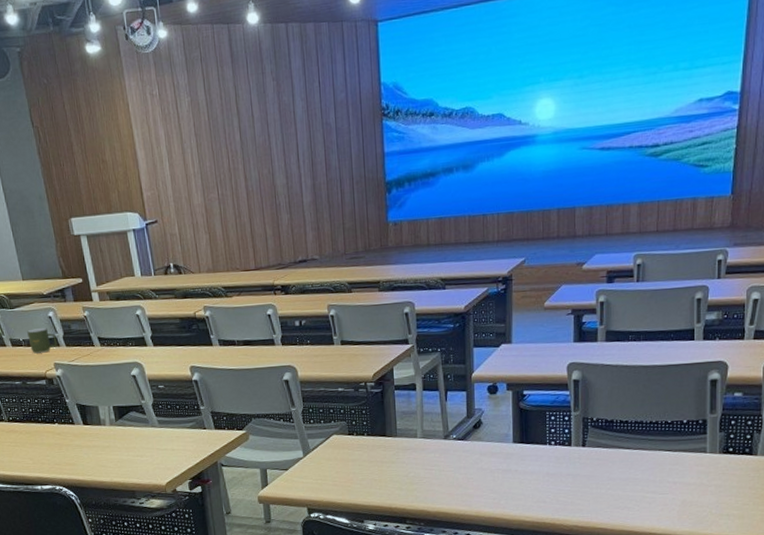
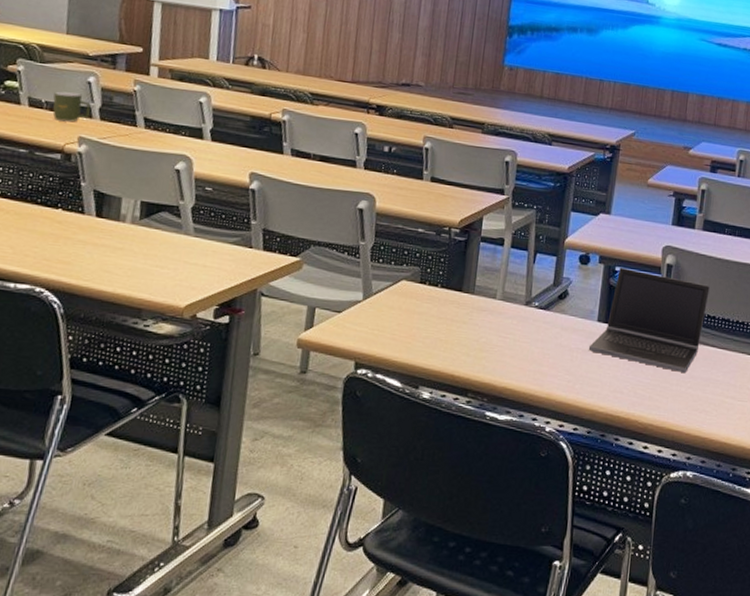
laptop computer: none [508,390,619,477] -> present [588,267,710,374]

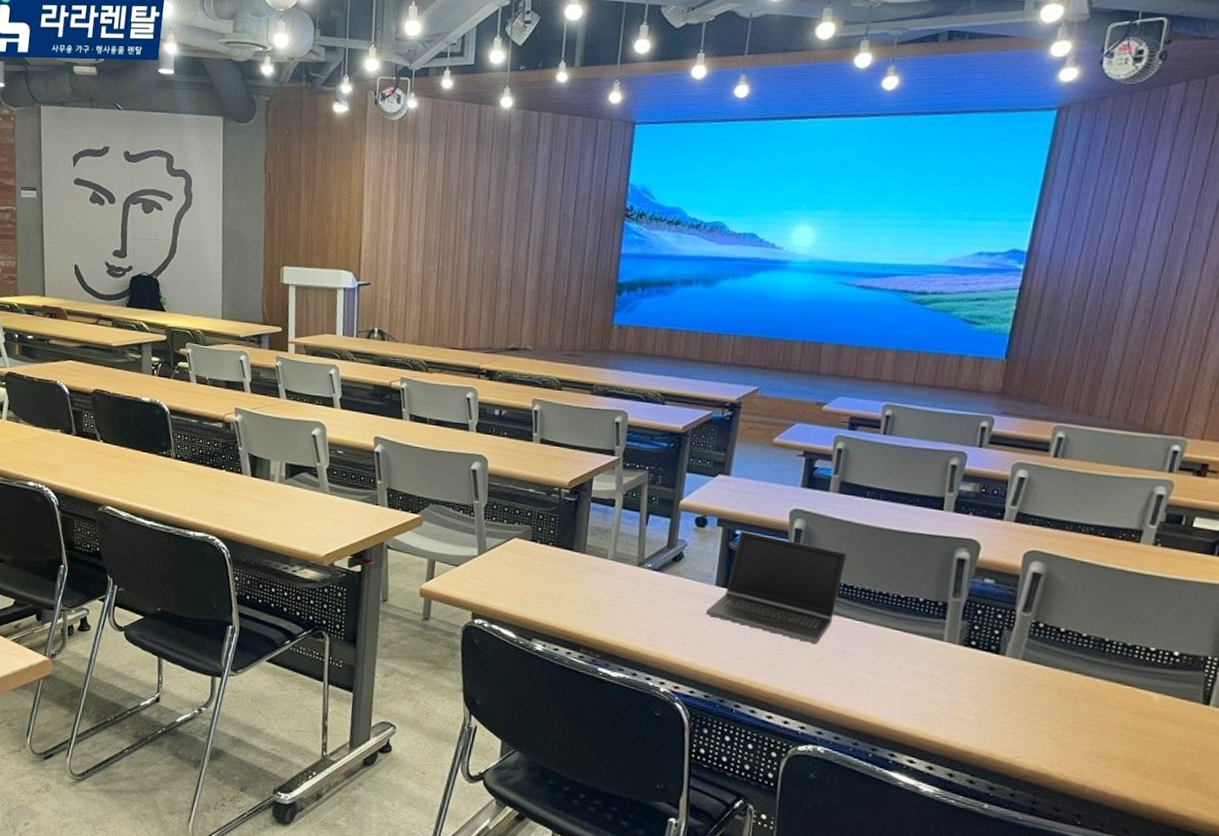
mug: present [52,91,91,122] -> none [214,369,243,396]

